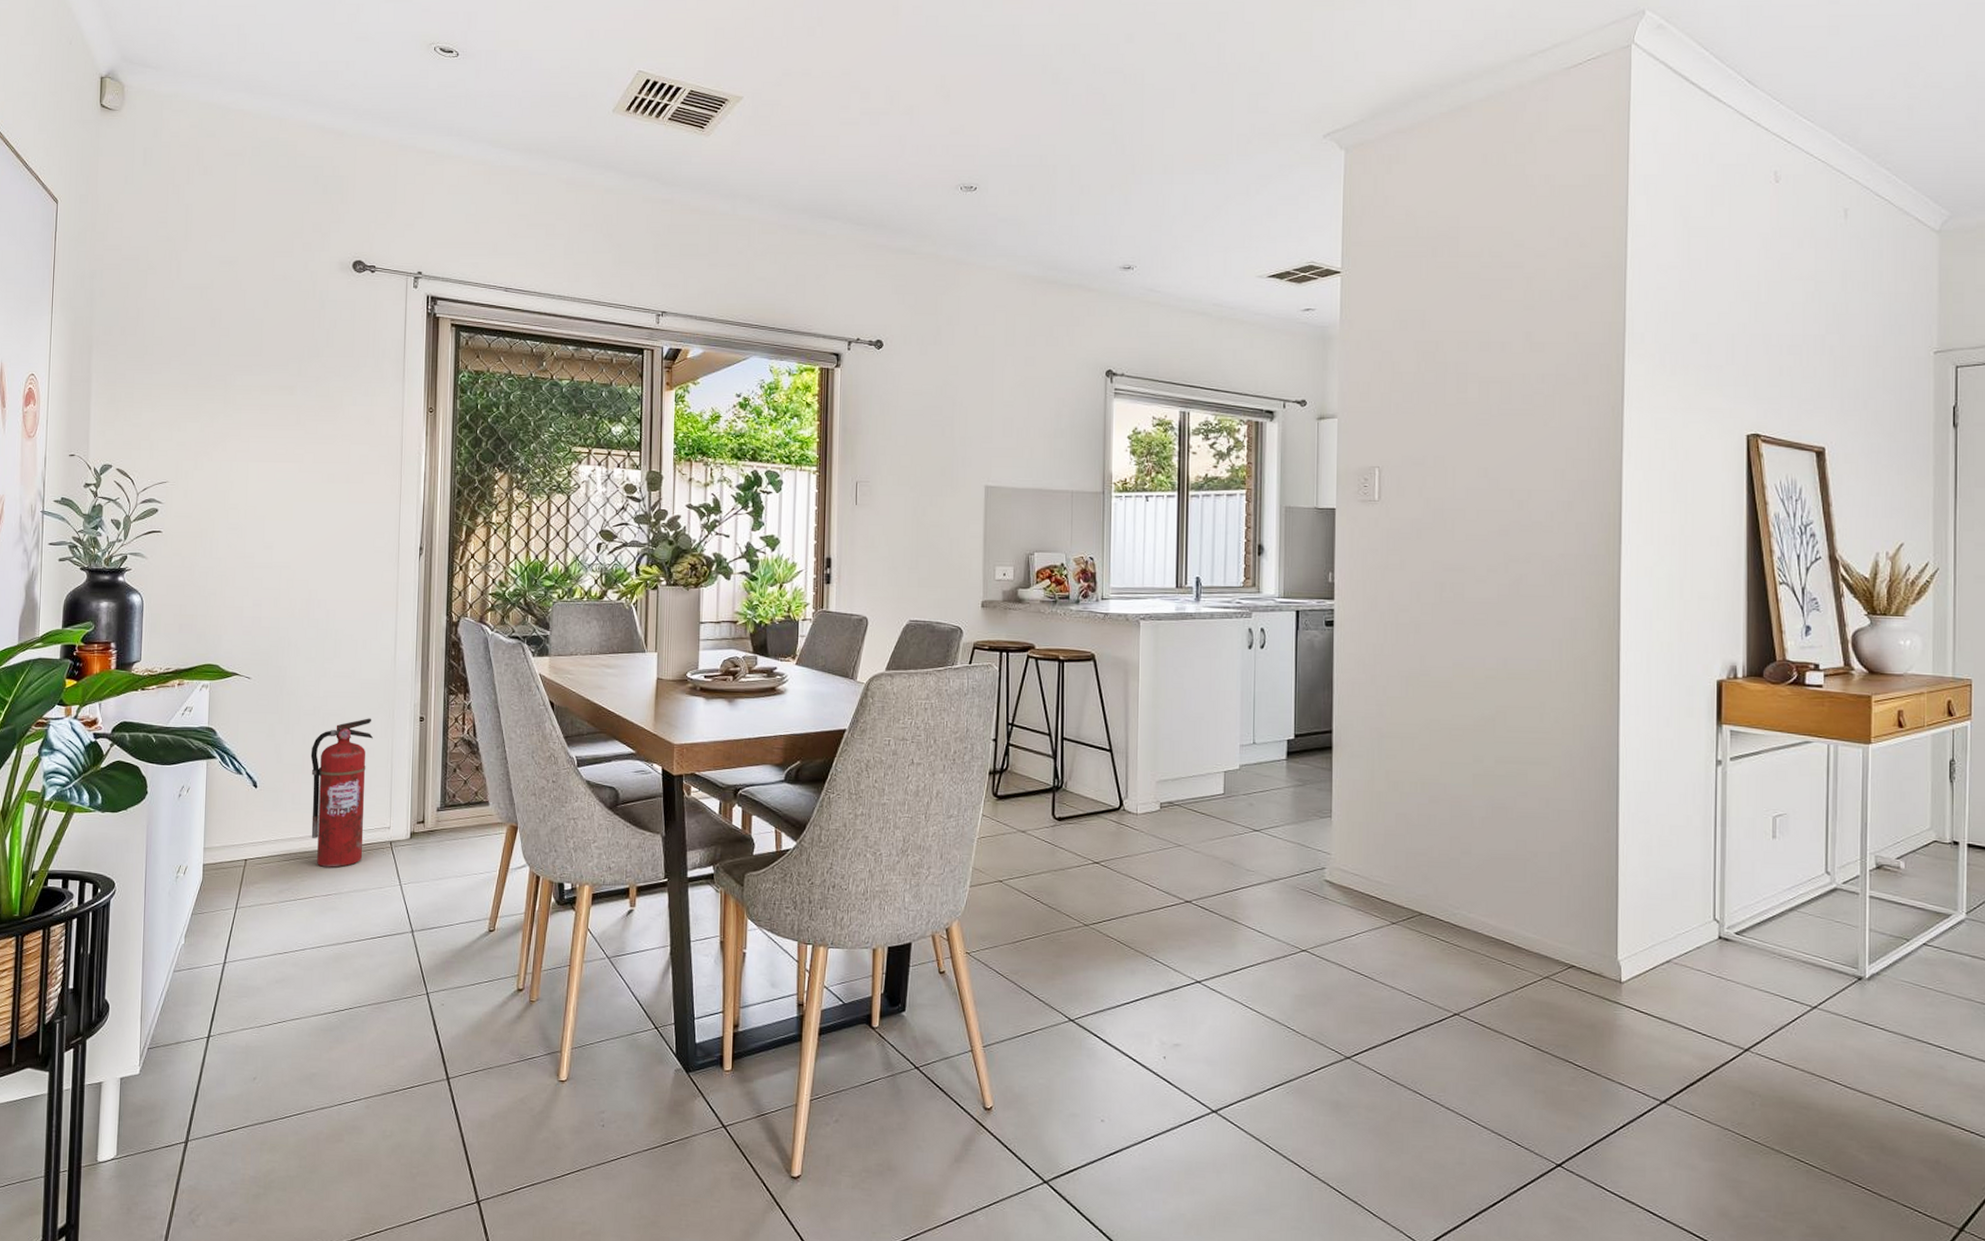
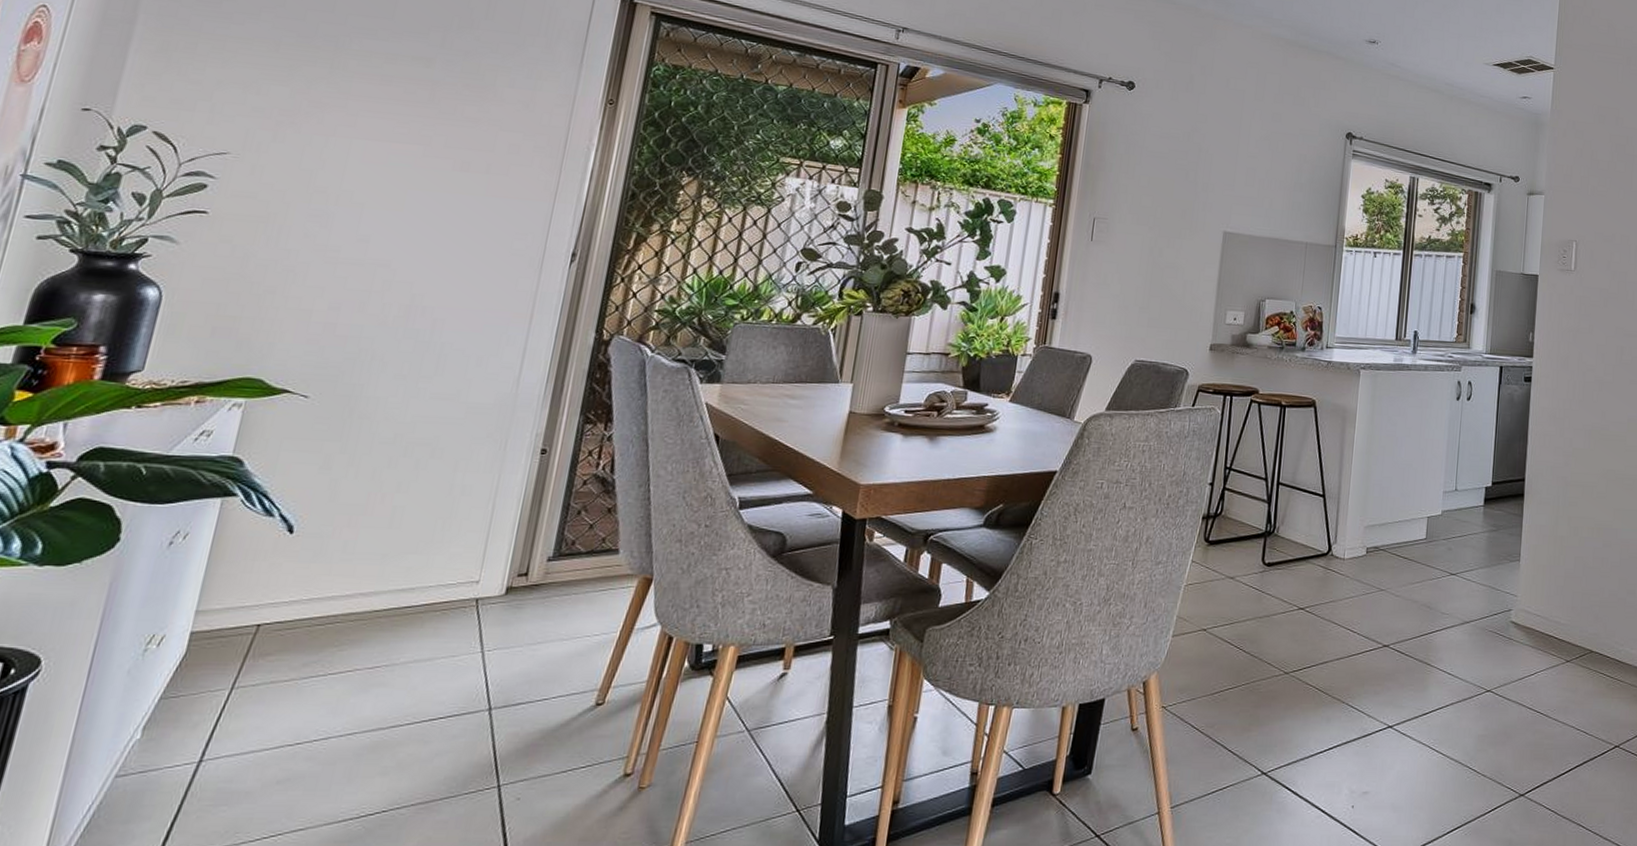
fire extinguisher: present [310,718,373,868] -> none [362,449,475,633]

